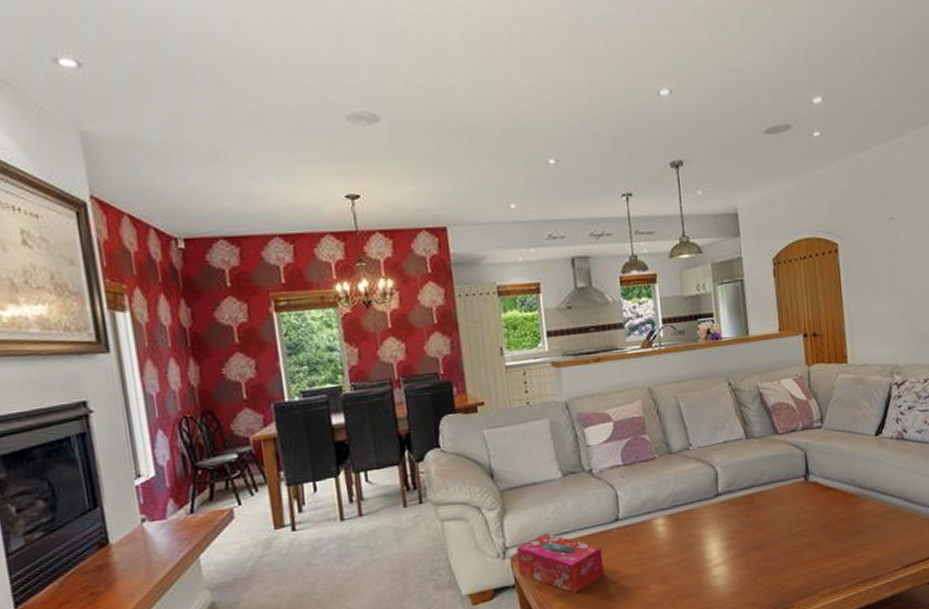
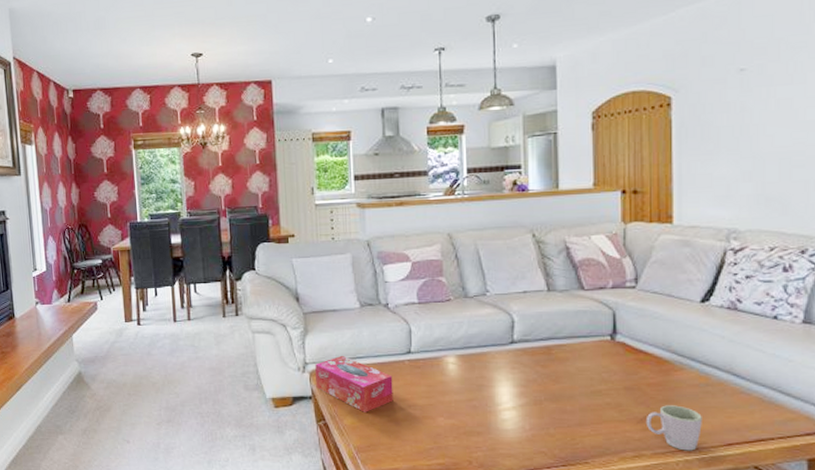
mug: none [839,536,885,579] -> present [645,405,702,451]

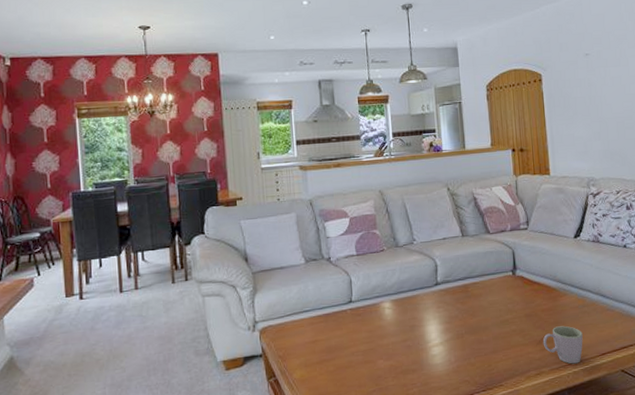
tissue box: present [315,355,394,412] -> none [265,310,338,364]

